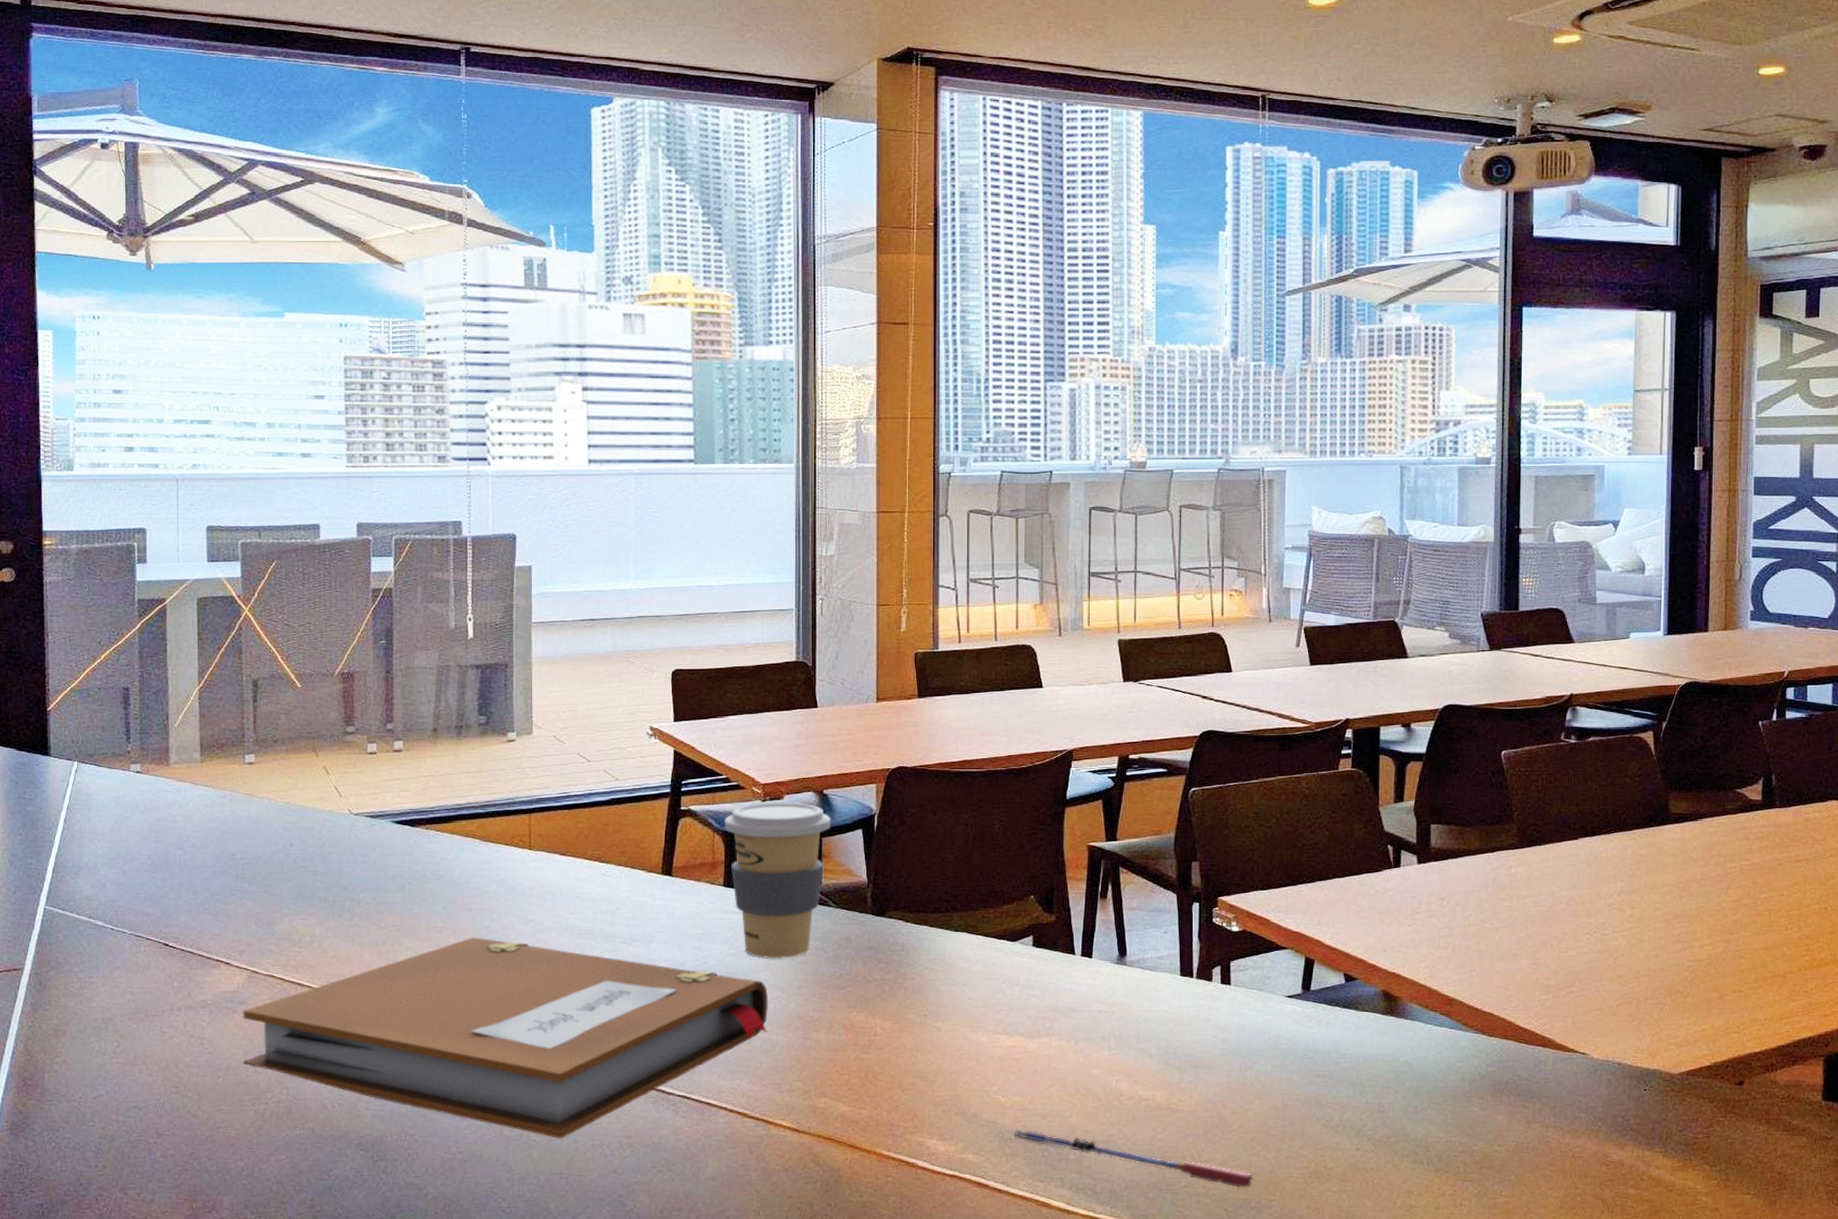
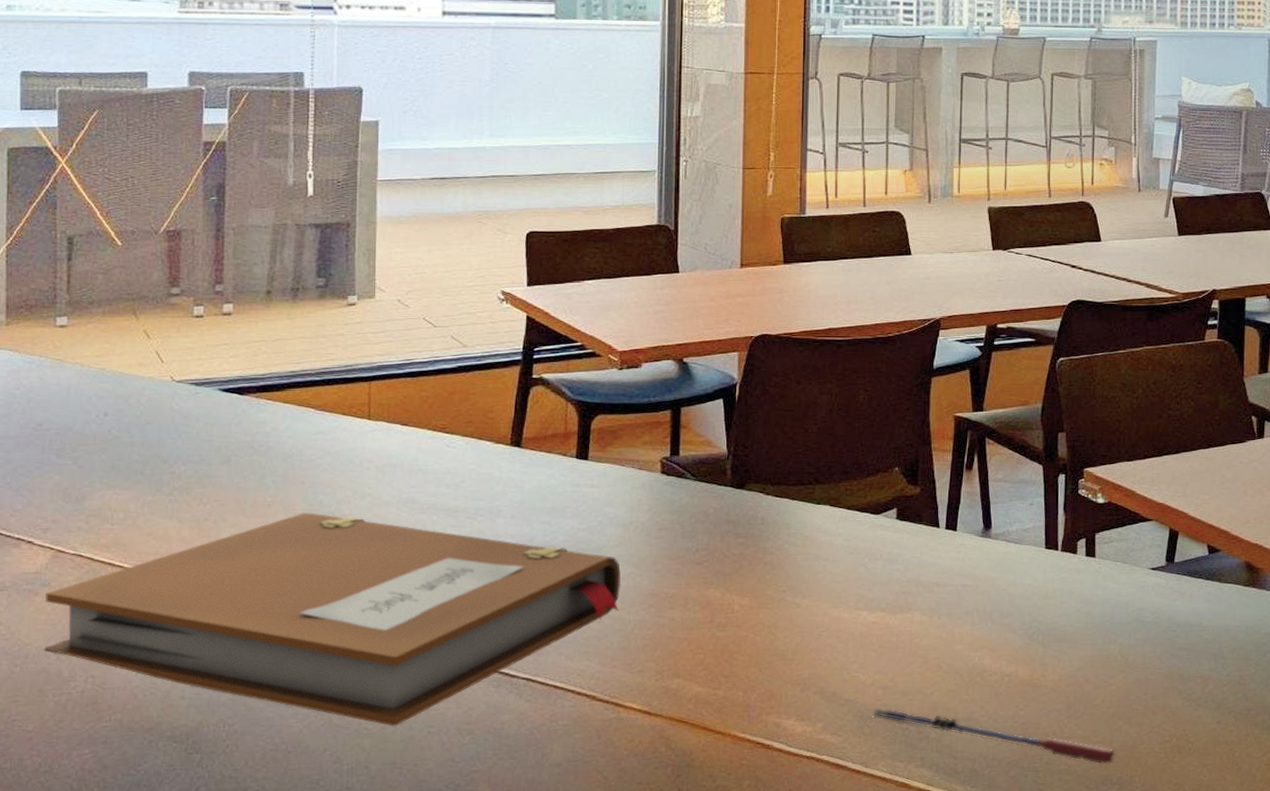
coffee cup: present [723,802,831,959] -> none [577,370,691,534]

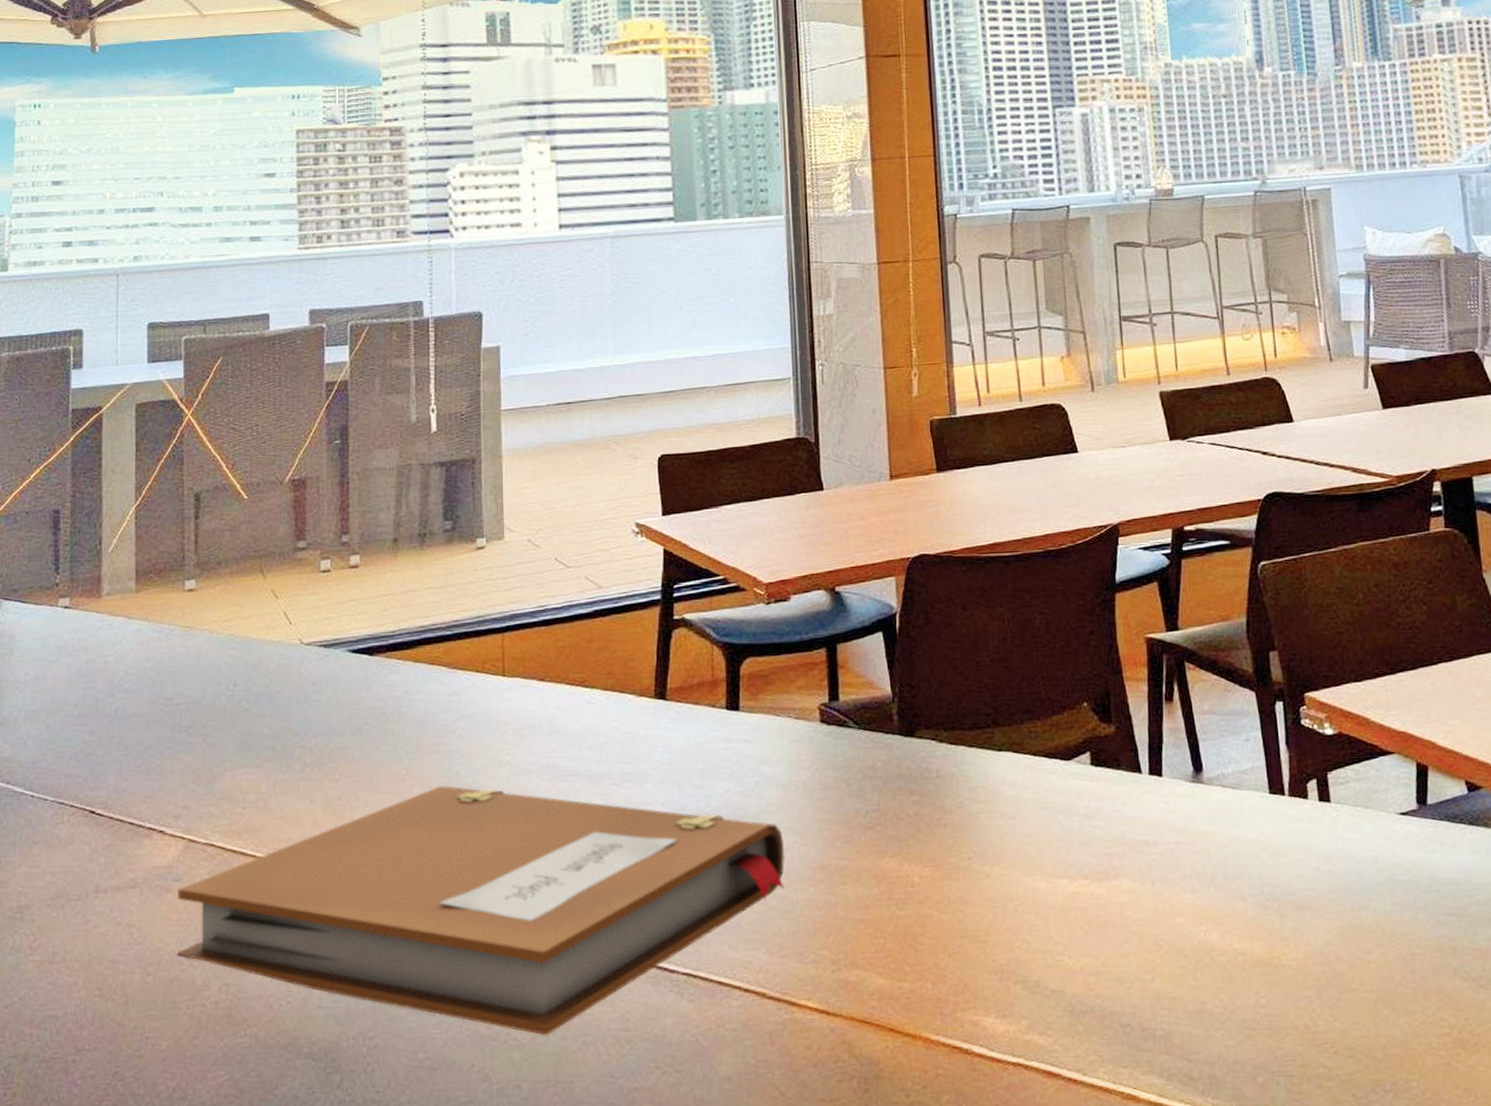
pen: present [873,708,1116,765] -> none [1086,1000,1385,1066]

